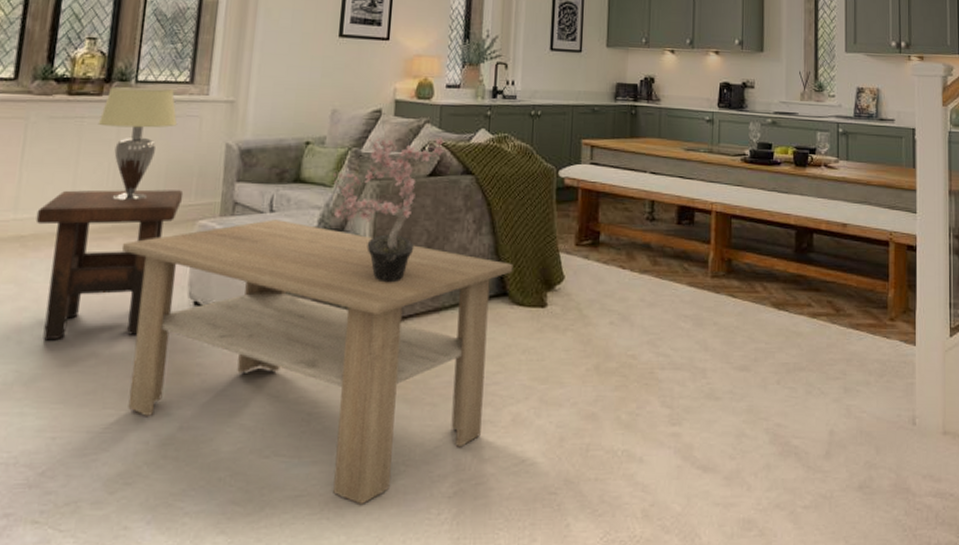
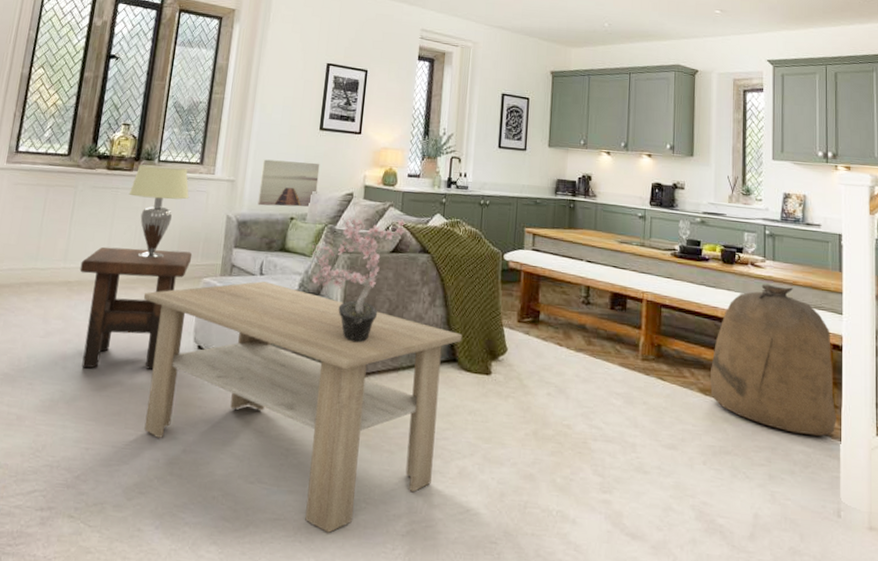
wall art: none [264,74,341,130] -> present [258,159,320,207]
bag: none [784,186,911,343] -> present [710,284,836,437]

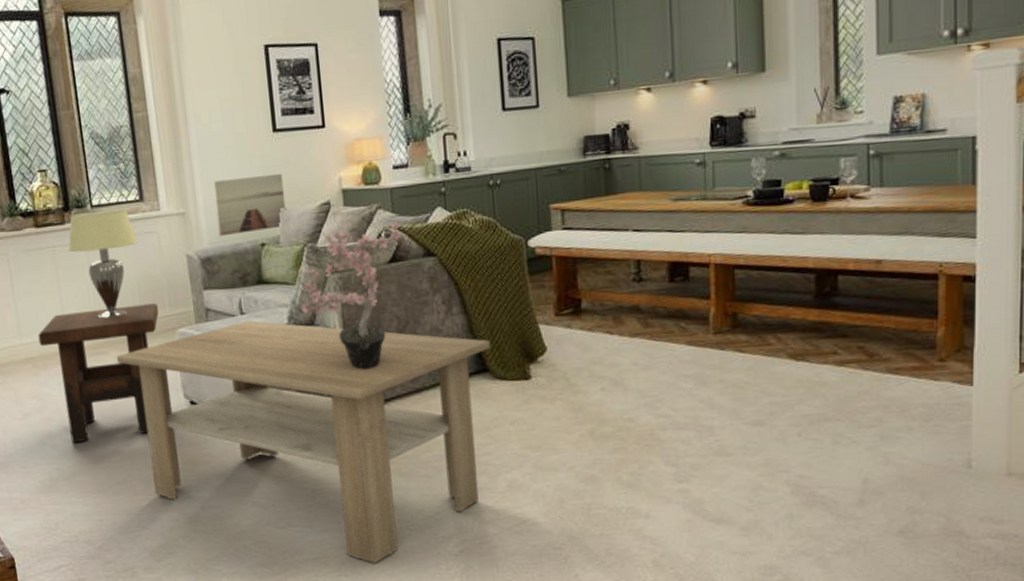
bag: present [710,284,836,437] -> none [802,216,967,386]

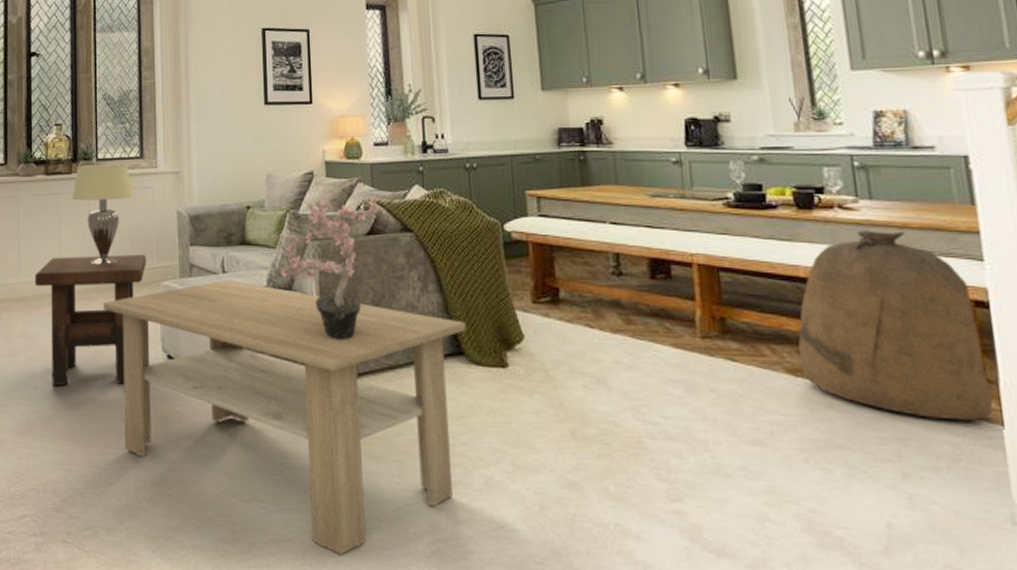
wall art: present [213,173,286,237] -> none [207,142,272,197]
bag: none [802,216,967,386] -> present [798,230,994,422]

